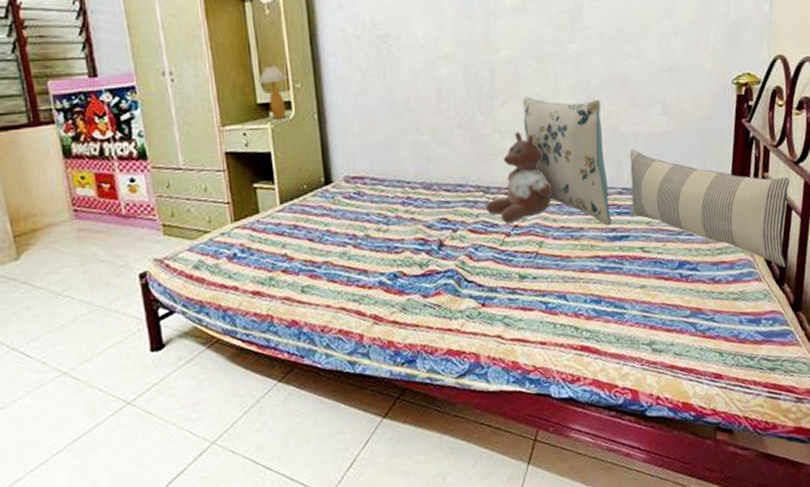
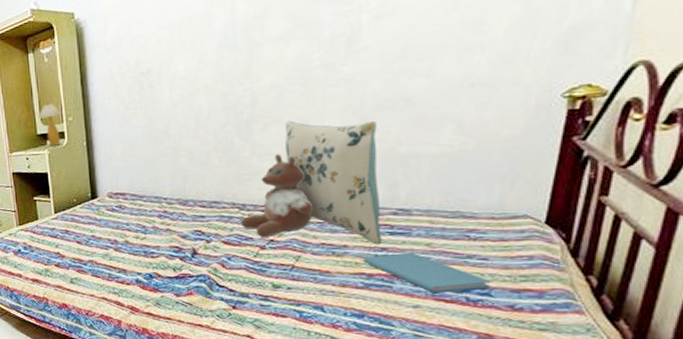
book: none [597,232,697,272] -> present [363,252,492,294]
pillow: present [630,149,790,268] -> none [406,170,642,302]

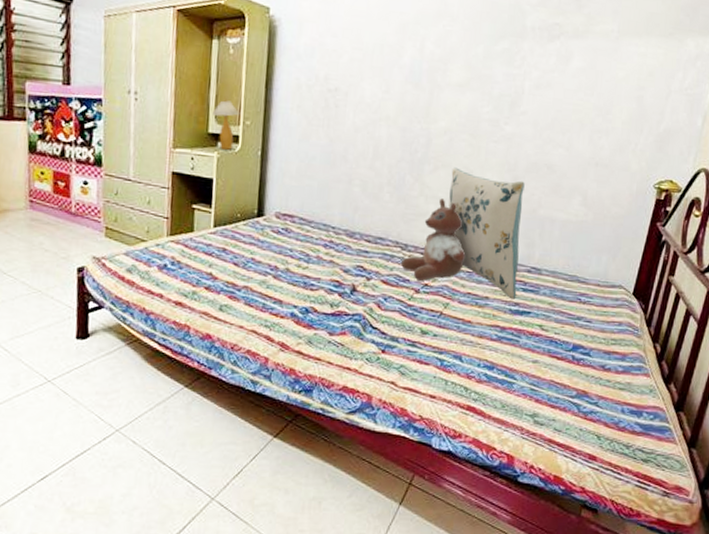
book: present [363,252,492,294] -> none [499,309,592,350]

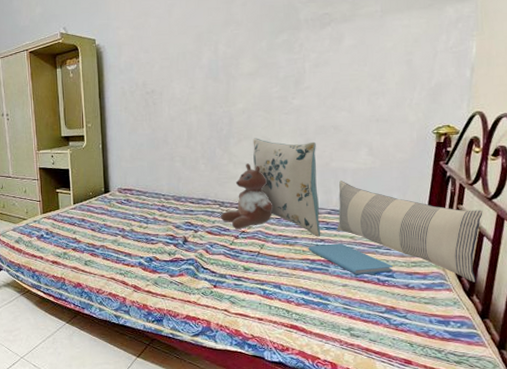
table lamp: present [212,97,241,150] -> none [63,109,83,147]
book: none [499,309,592,350] -> present [308,243,394,276]
pillow: none [535,233,694,368] -> present [337,181,483,282]

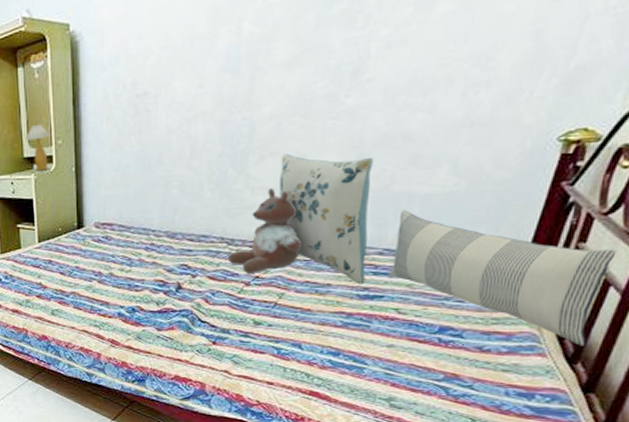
table lamp: none [63,109,83,147] -> present [25,121,52,171]
book: present [308,243,394,276] -> none [344,293,465,334]

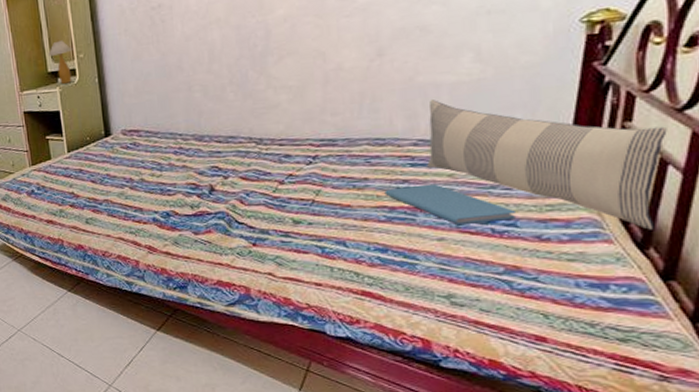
stuffed bear: present [227,188,302,273] -> none [257,86,332,172]
pillow: present [279,153,373,285] -> none [299,50,403,177]
book: none [344,293,465,334] -> present [384,184,517,226]

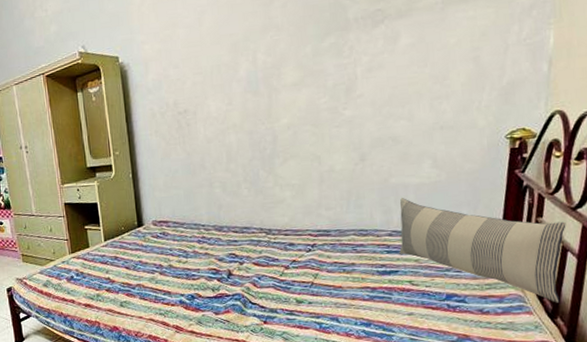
table lamp: present [48,38,73,84] -> none [87,136,110,178]
book: present [384,184,517,226] -> none [367,268,465,302]

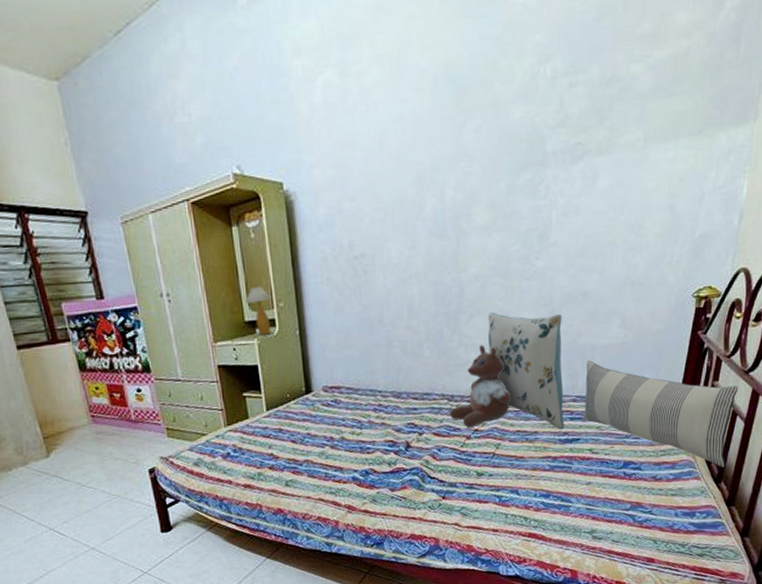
table lamp: none [87,136,110,178] -> present [245,283,273,335]
stuffed bear: none [267,185,327,258] -> present [449,345,511,427]
pillow: none [300,156,382,262] -> present [488,312,565,430]

